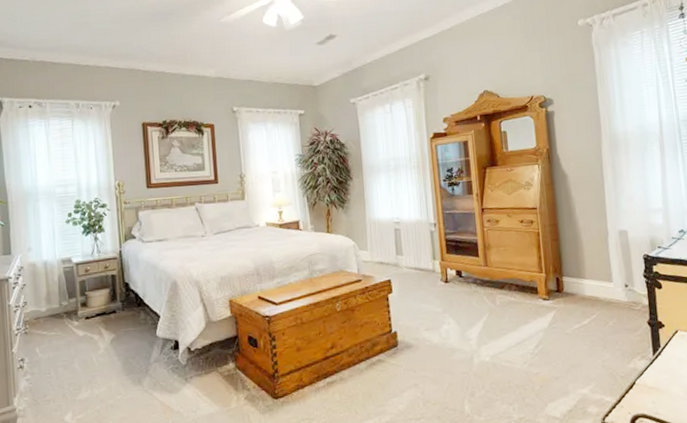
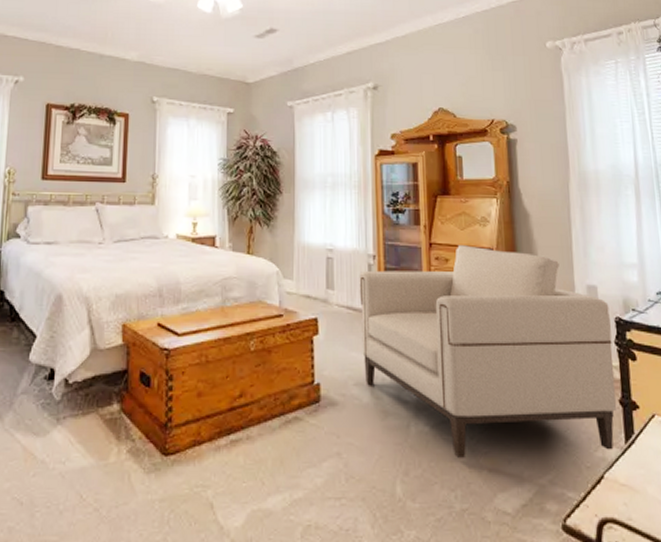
chair: none [423,207,646,379] -> present [359,245,617,458]

